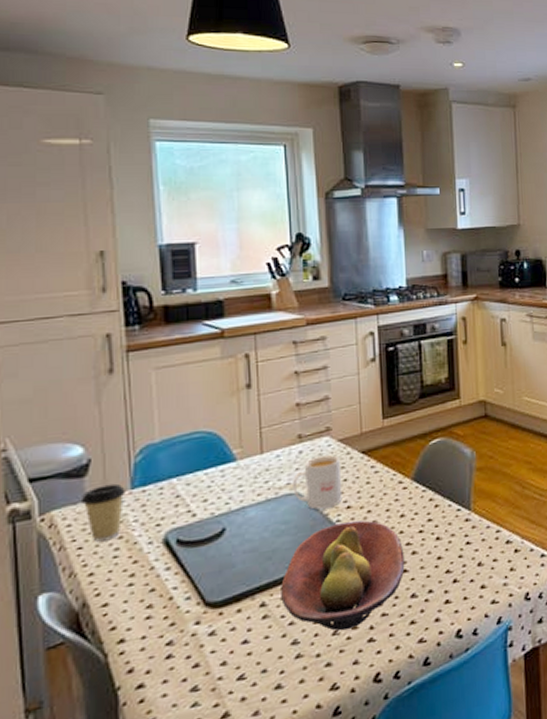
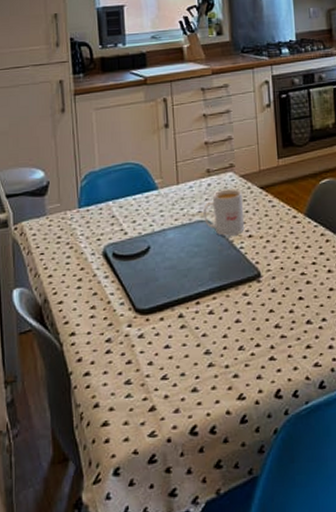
coffee cup: present [80,483,125,542] -> none [42,202,74,250]
fruit bowl: present [281,520,405,631] -> none [195,249,301,347]

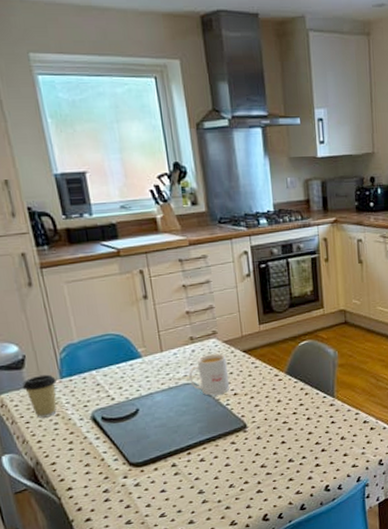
coffee cup: none [42,202,74,250] -> present [22,374,57,418]

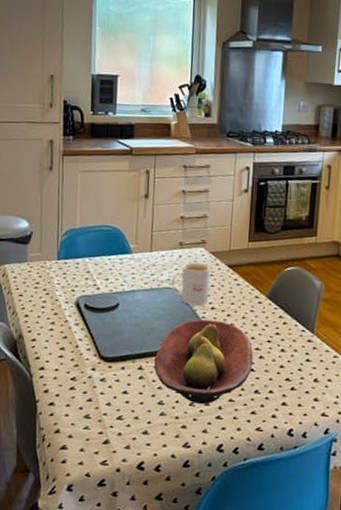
coffee cup: present [22,374,57,418] -> none [23,252,53,294]
fruit bowl: none [186,404,283,485] -> present [154,319,253,405]

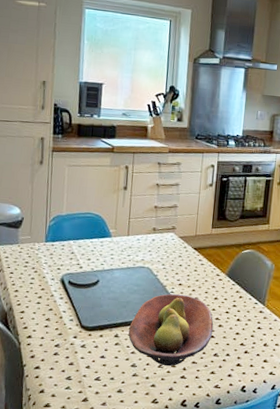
mug: present [171,262,210,305] -> none [145,245,179,282]

